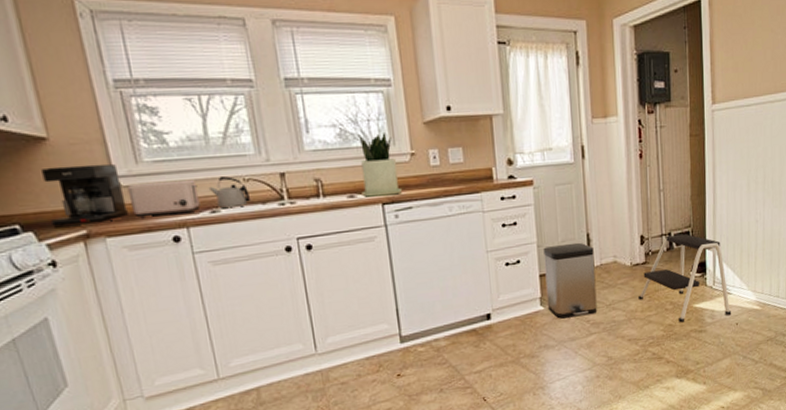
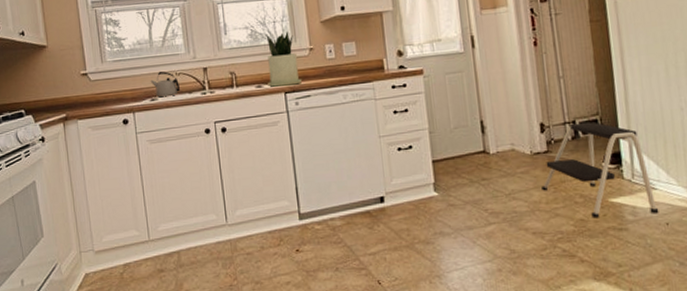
coffee maker: present [42,163,130,227] -> none [41,63,95,111]
toaster: present [127,179,201,218] -> none [94,74,144,105]
pedal bin: present [543,242,597,319] -> none [435,129,496,206]

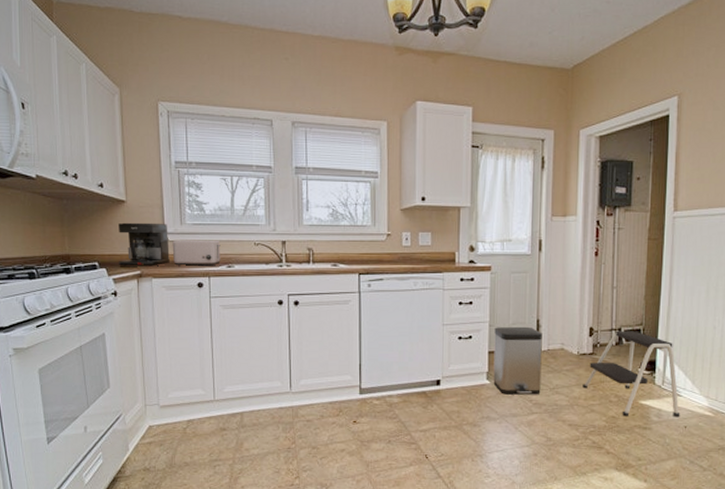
coffee maker: none [41,63,95,111] -> present [119,222,171,267]
toaster: none [94,74,144,105] -> present [172,239,221,266]
kettle: present [150,71,181,98] -> none [228,240,258,265]
planter: present [266,32,303,87] -> none [343,215,377,267]
pedal bin: none [435,129,496,206] -> present [493,326,542,395]

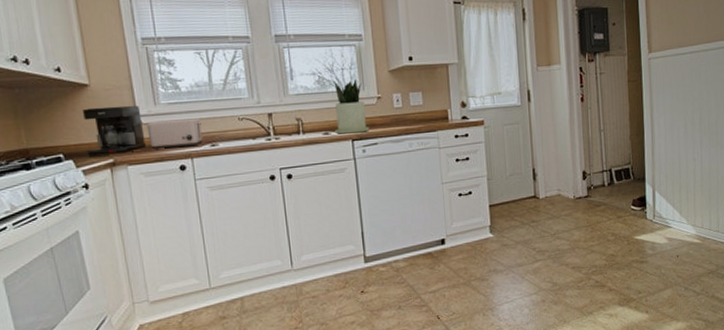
planter: none [343,215,377,267] -> present [333,80,370,134]
pedal bin: present [493,326,542,395] -> none [493,176,543,246]
step stool: present [582,330,680,418] -> none [581,170,672,254]

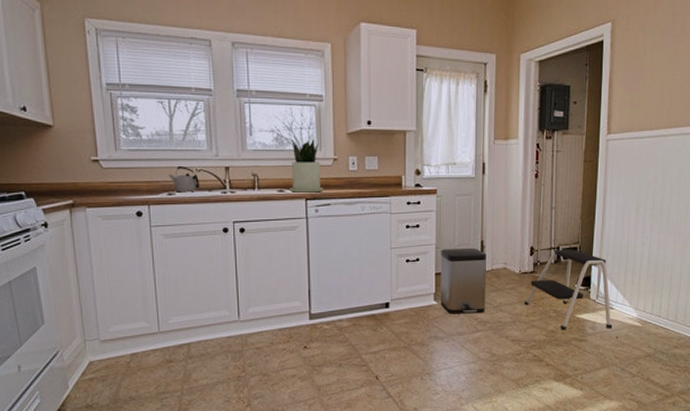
coffee maker: present [83,105,147,156] -> none [46,148,106,195]
toaster: present [146,118,203,150] -> none [106,166,160,194]
kettle: none [210,116,244,143] -> present [168,166,200,193]
pedal bin: none [493,176,543,246] -> present [440,248,486,314]
step stool: none [581,170,672,254] -> present [524,249,613,330]

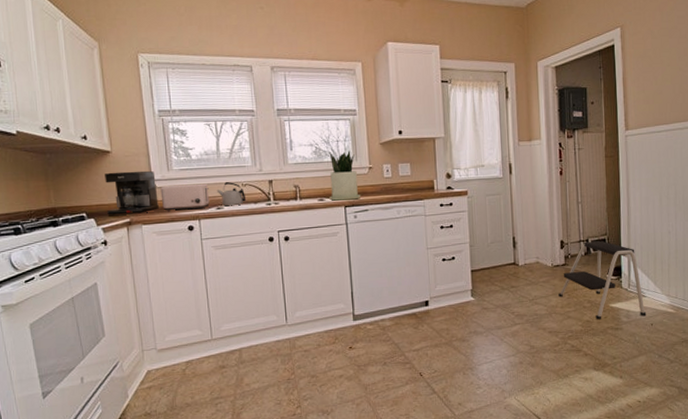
coffee maker: none [46,148,106,195] -> present [105,170,160,215]
toaster: none [106,166,160,194] -> present [160,183,210,211]
pedal bin: present [440,248,486,314] -> none [475,244,521,309]

